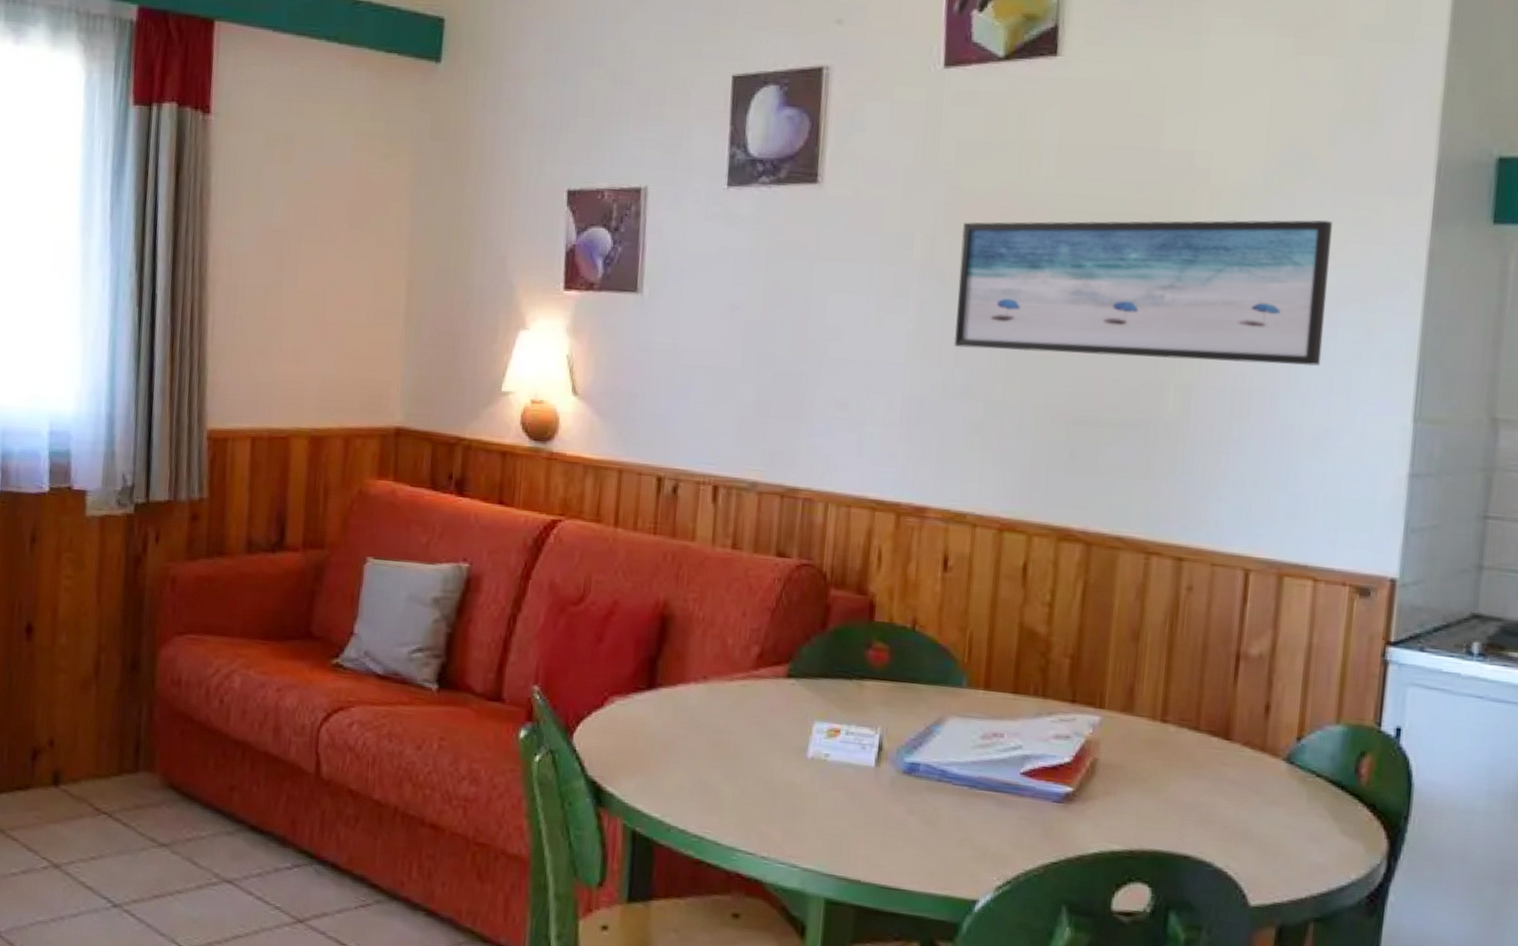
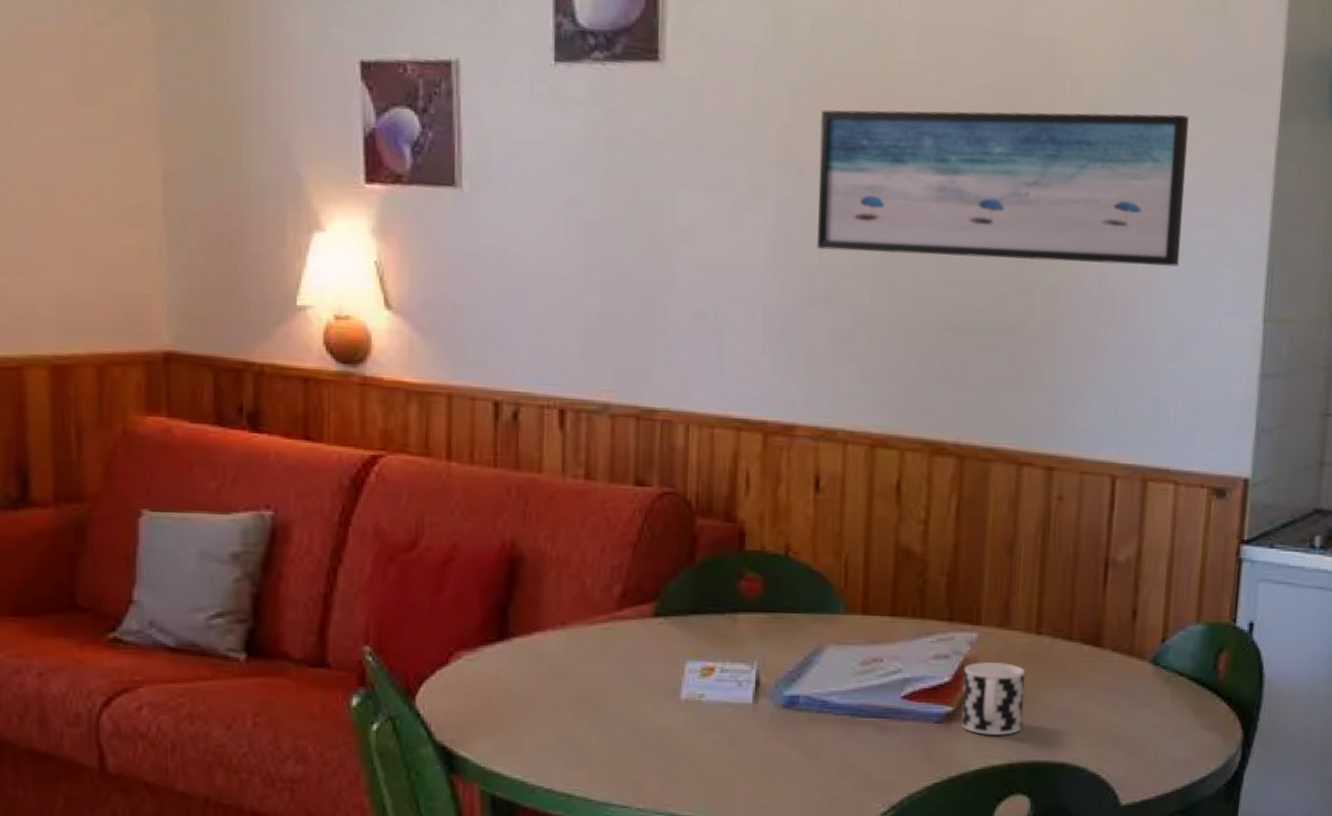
cup: none [1081,745,1149,821] -> present [961,662,1026,735]

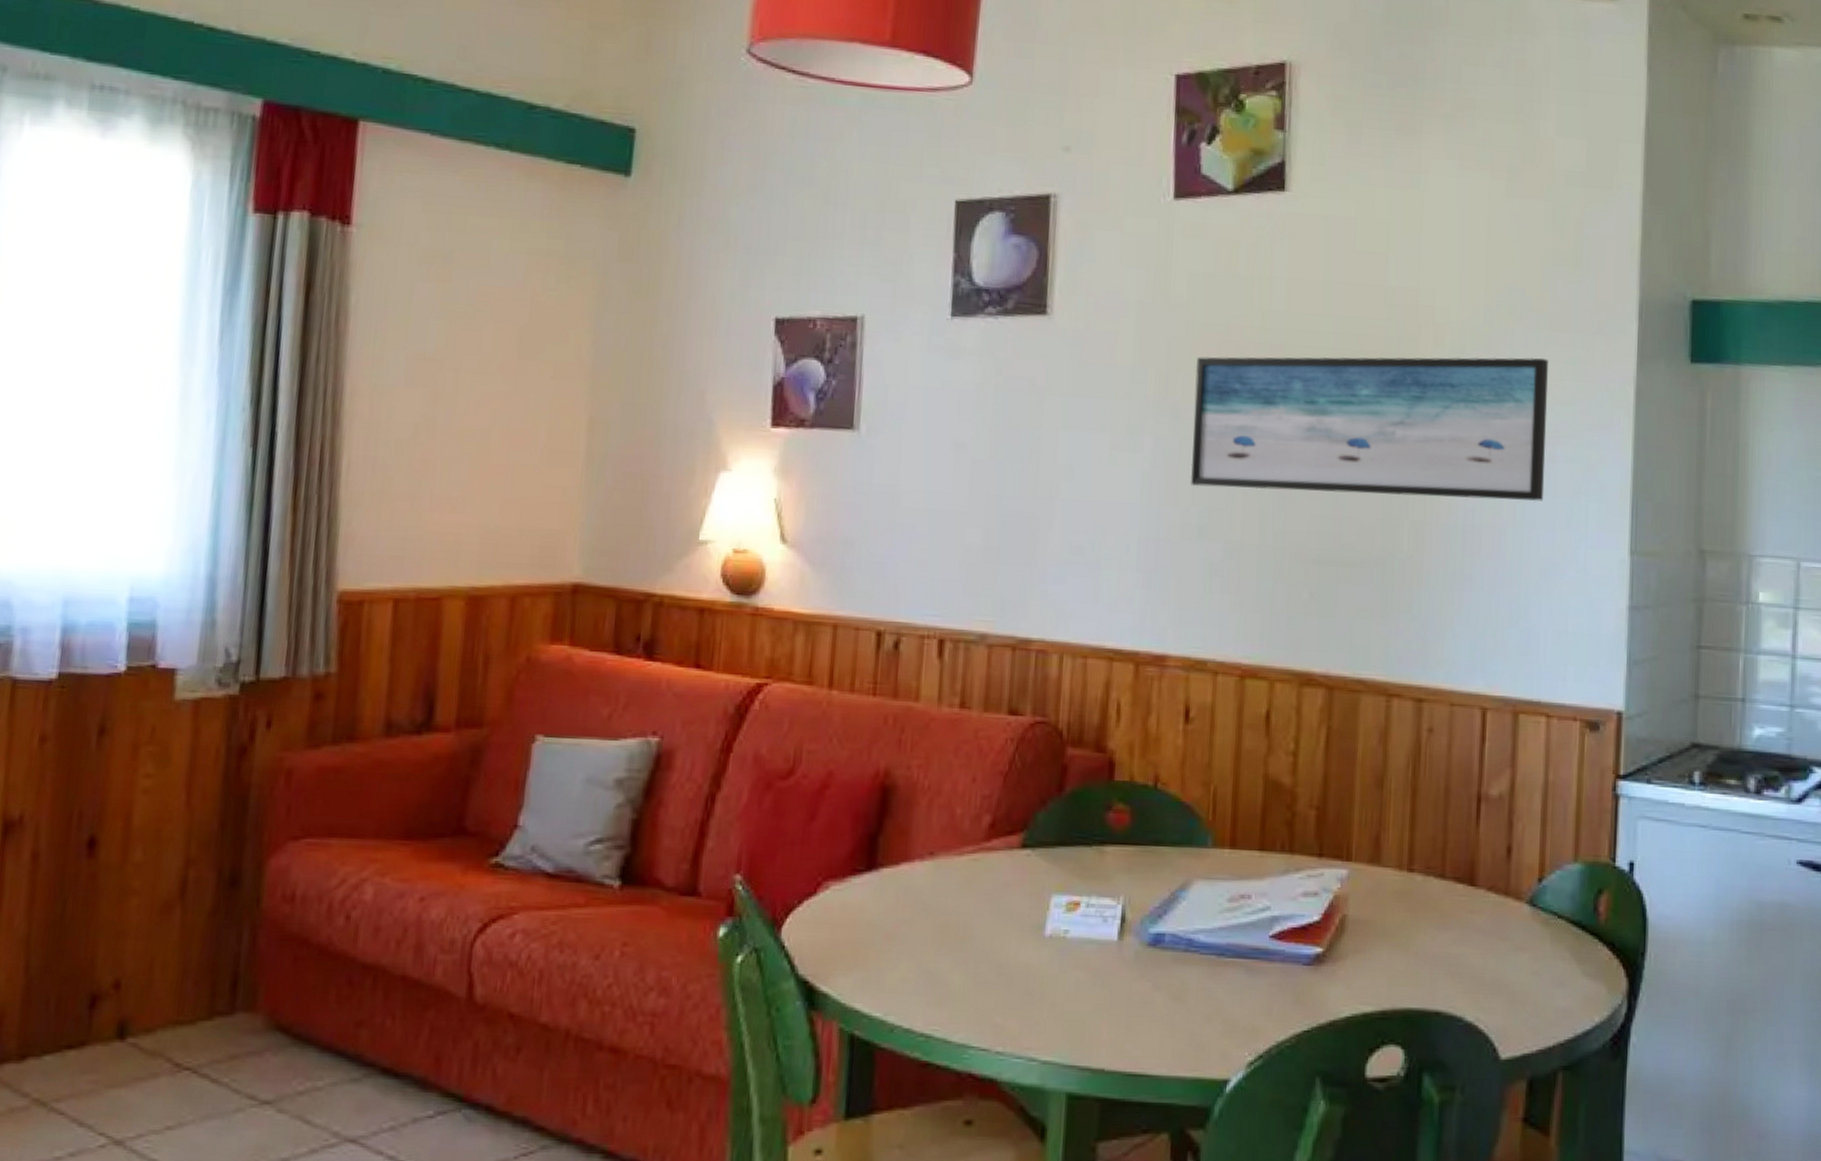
cup: present [961,662,1026,735] -> none [1331,900,1398,980]

